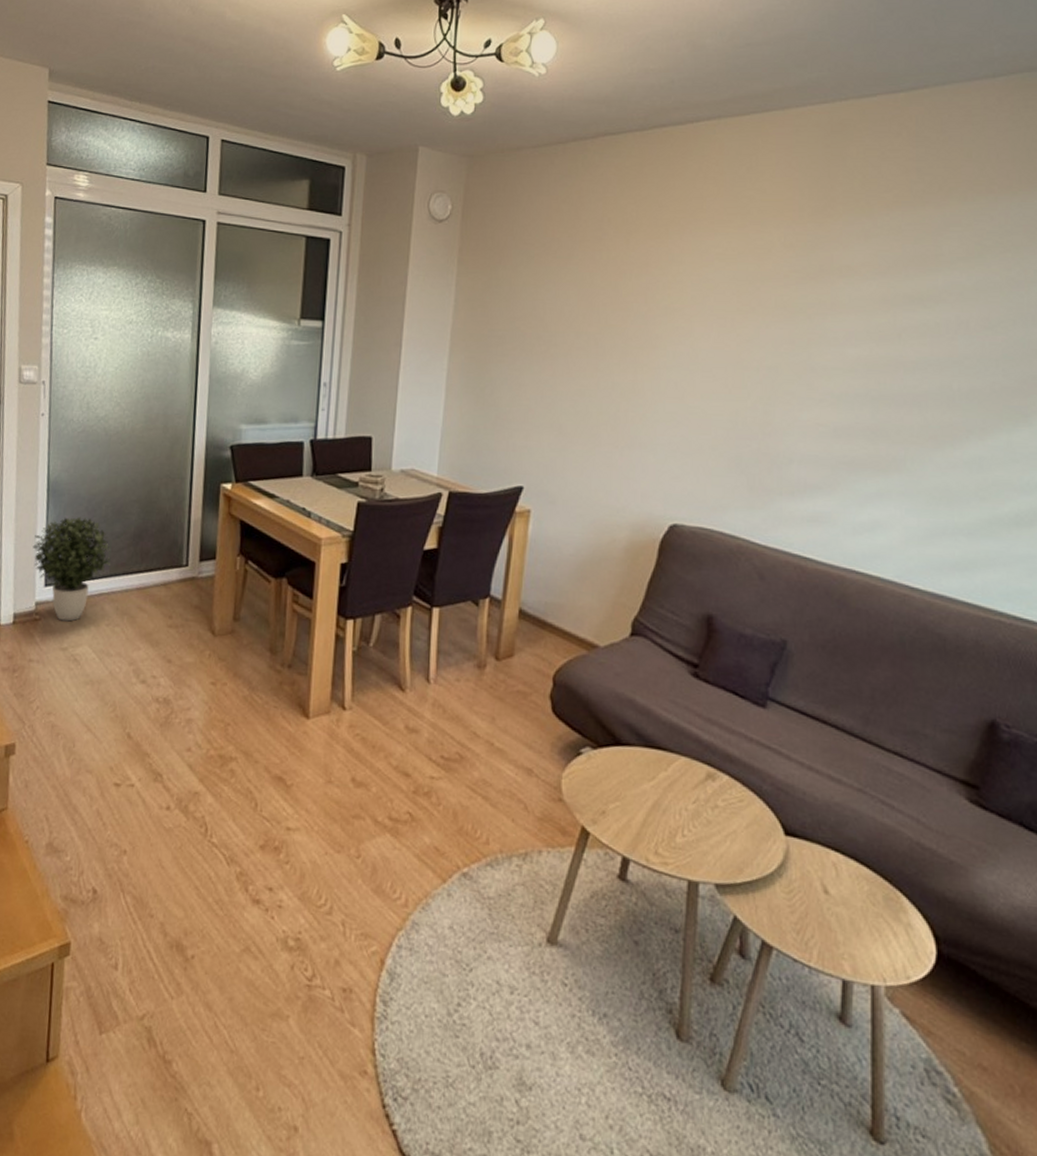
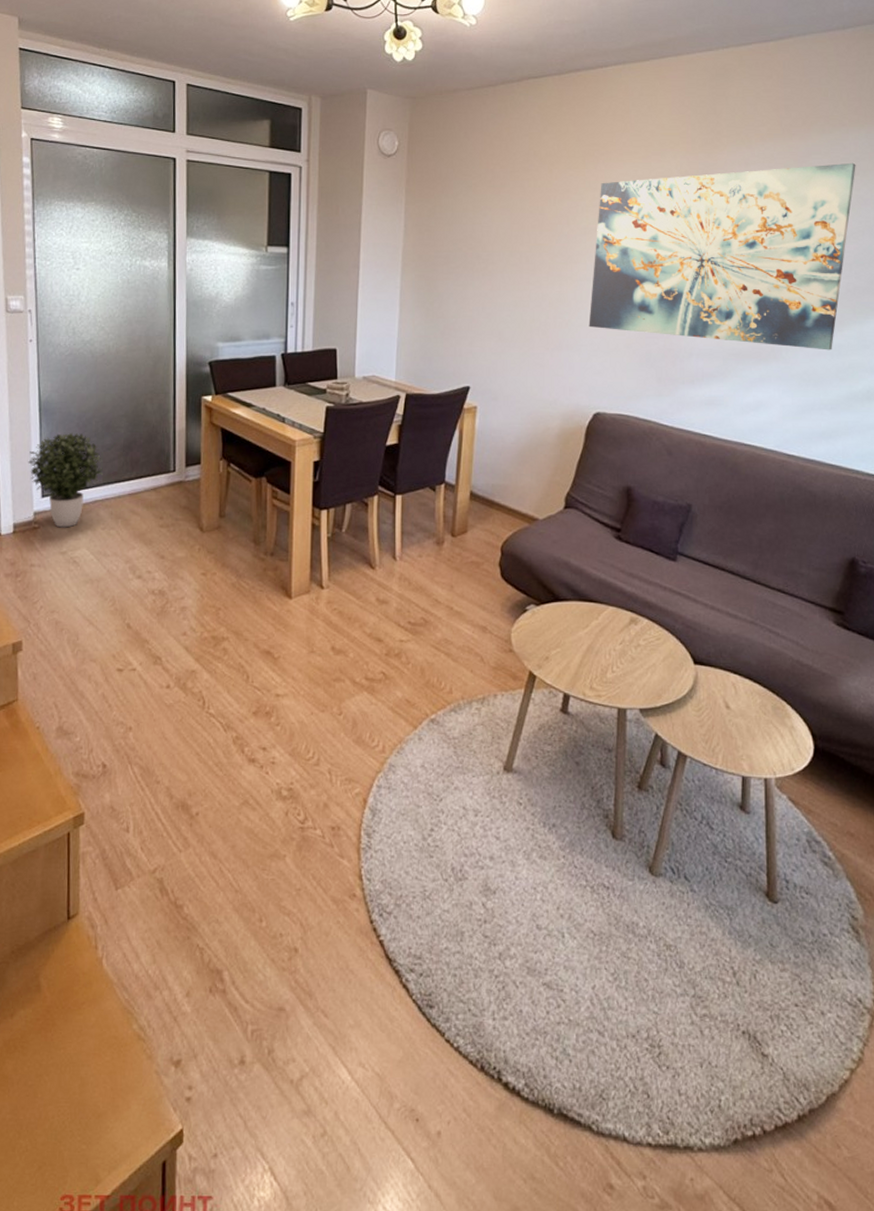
wall art: none [667,237,1006,463] -> present [588,162,856,350]

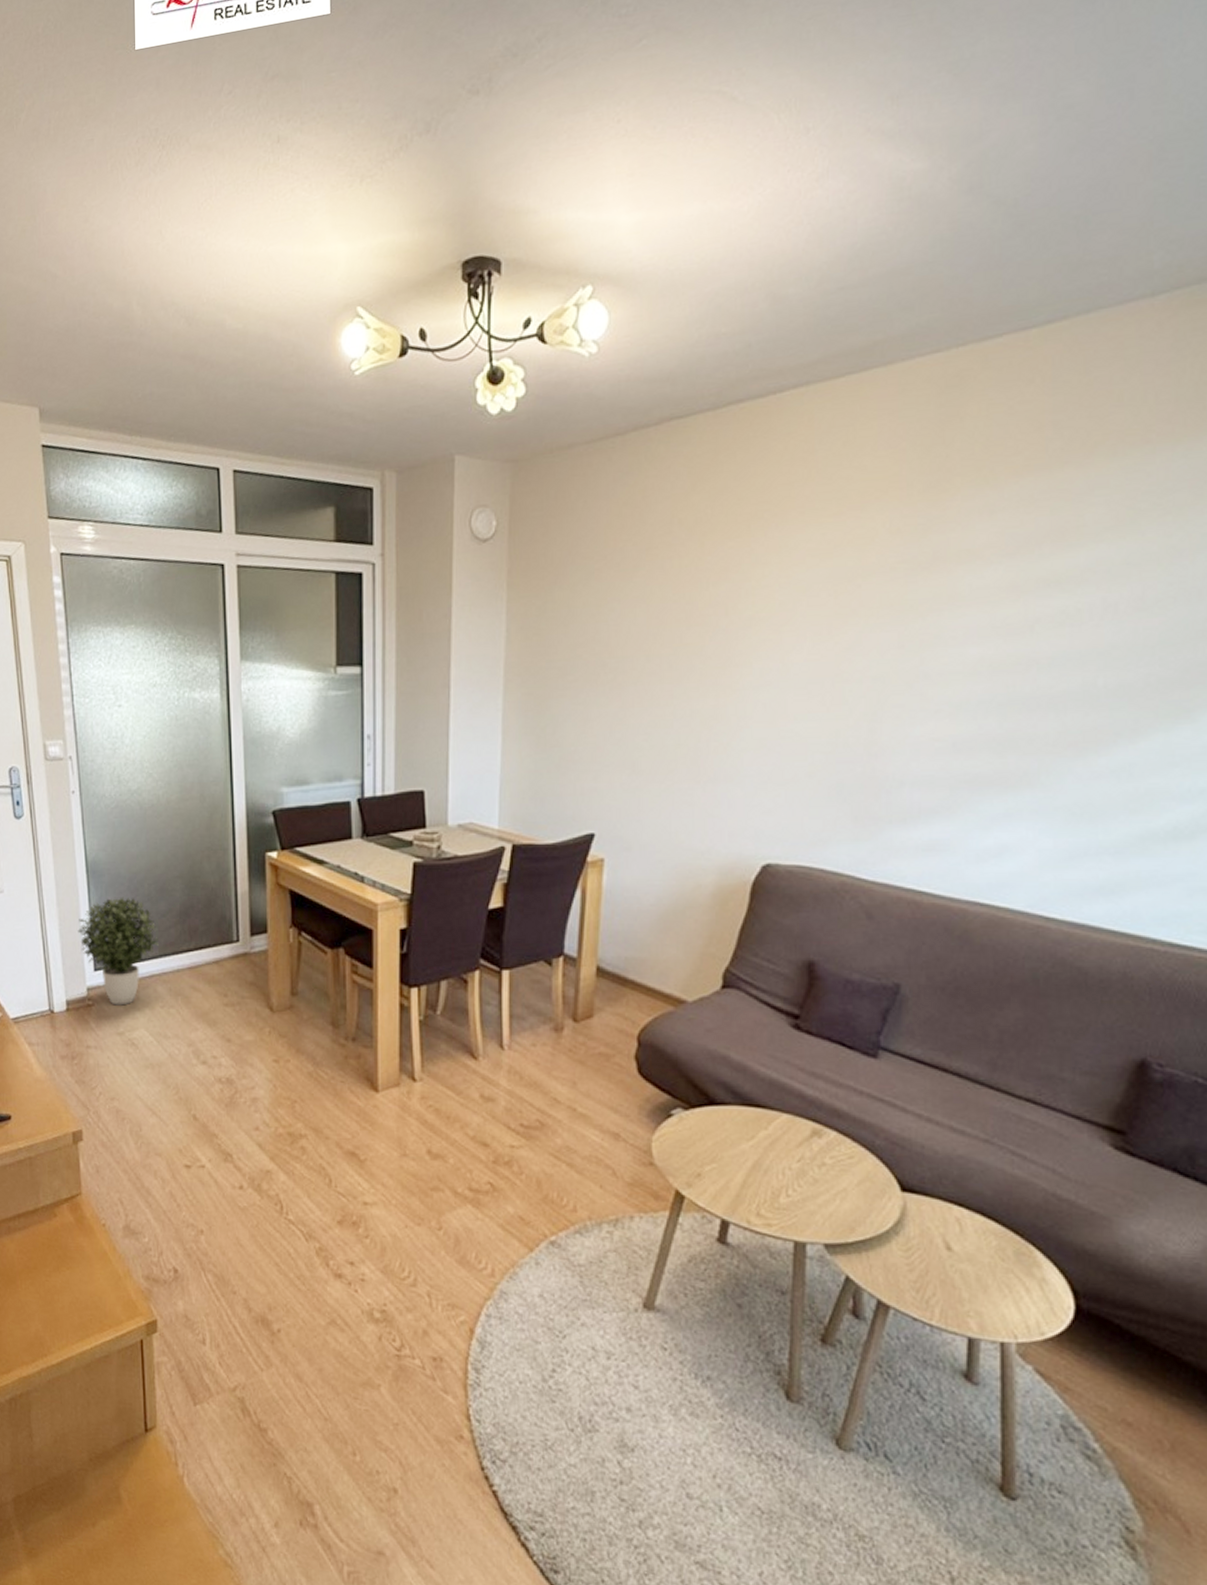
wall art: present [588,162,856,350] -> none [755,496,1166,772]

